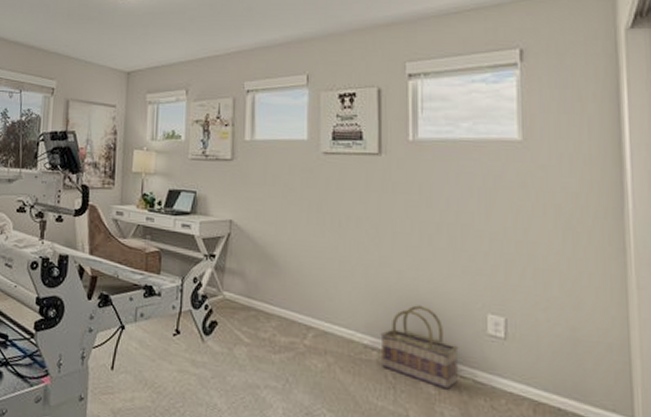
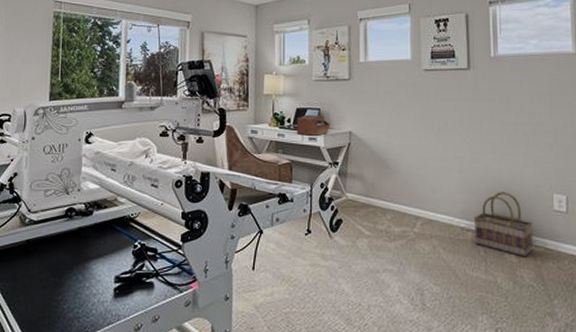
sewing box: none [167,197,208,223] -> present [296,114,331,136]

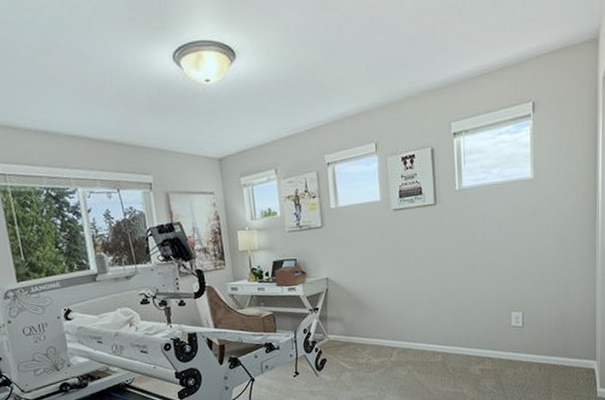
basket: present [473,191,533,257] -> none [443,315,494,370]

